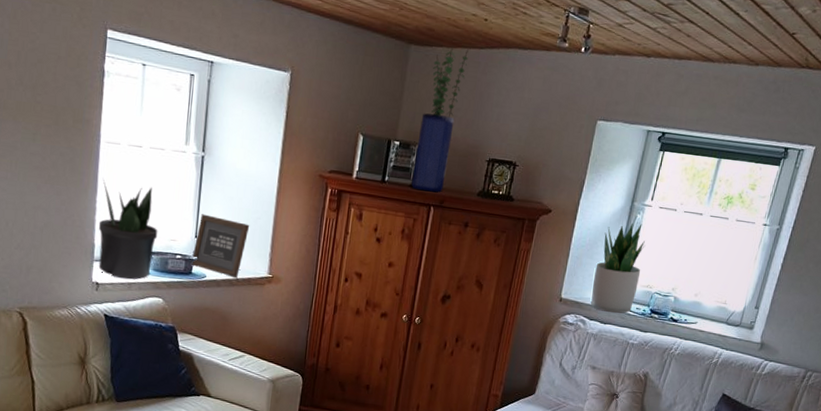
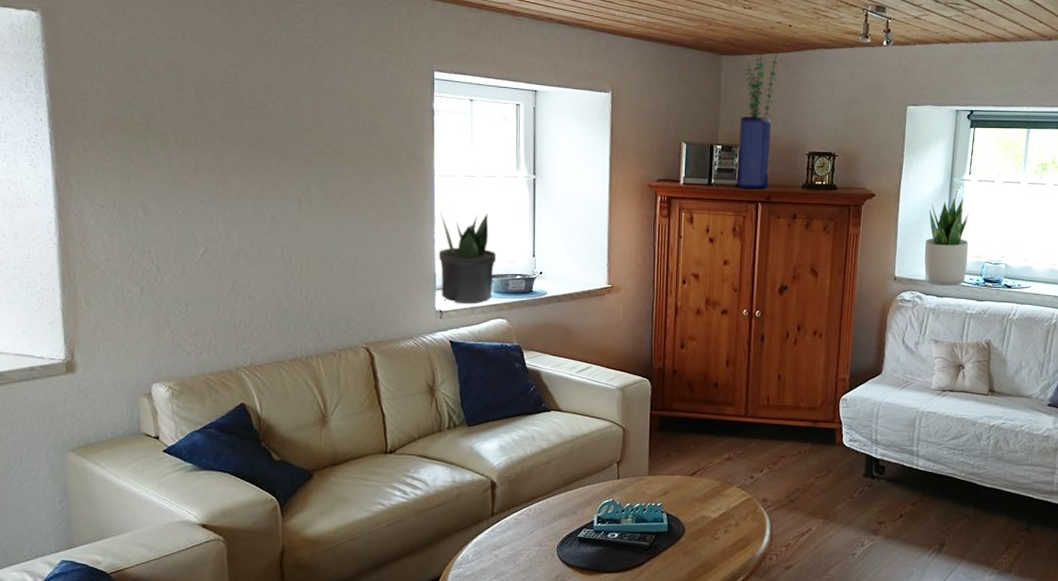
picture frame: present [190,214,250,279] -> none [531,234,585,292]

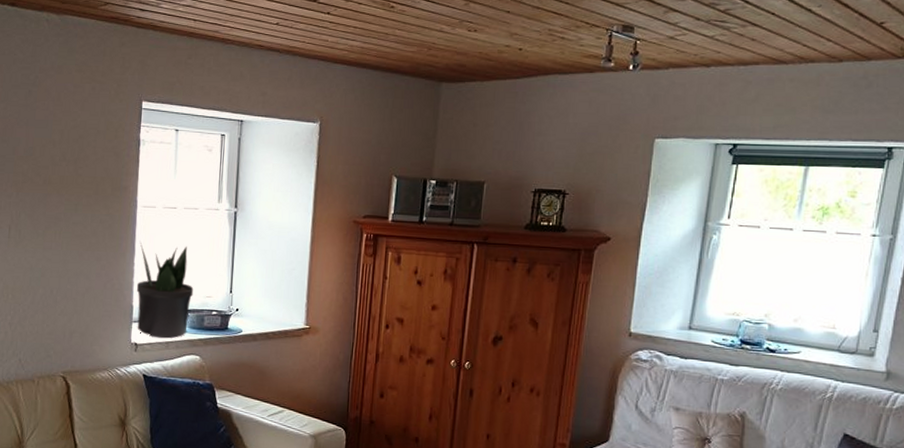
vase: present [737,52,778,189] -> none [451,79,505,229]
planter: present [924,198,970,286] -> none [666,244,726,347]

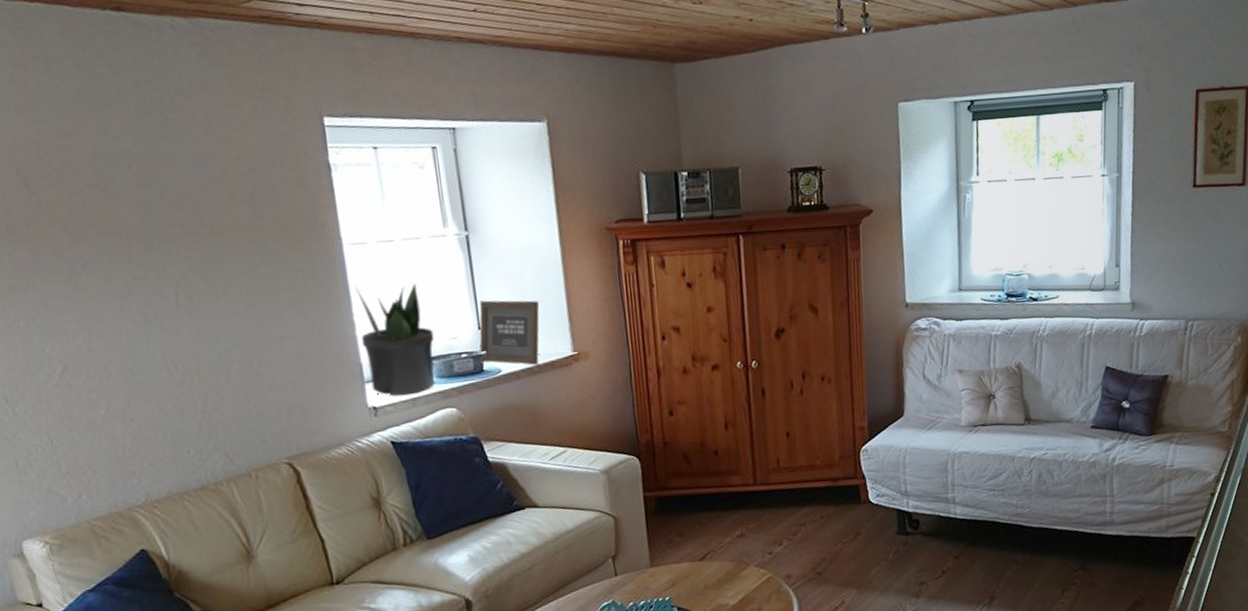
picture frame: none [226,269,285,332] -> present [479,300,539,366]

